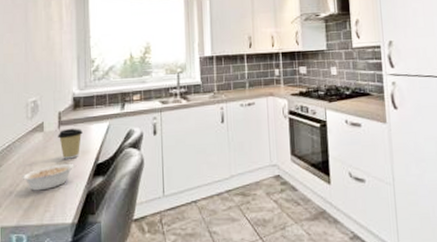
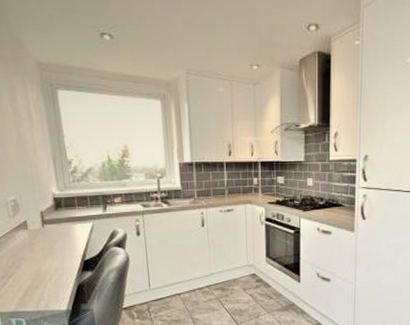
legume: present [22,163,77,191] -> none [12,259,65,283]
coffee cup: present [58,128,83,159] -> none [42,227,67,255]

